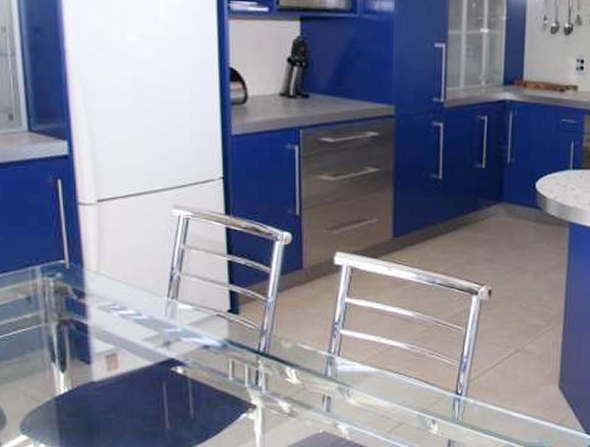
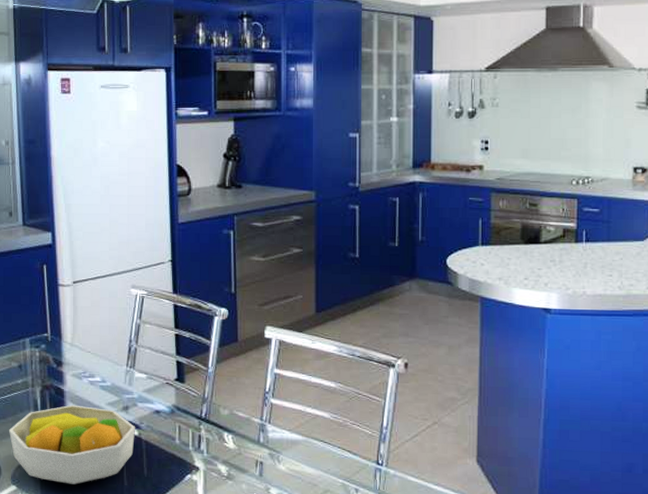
fruit bowl: none [16,341,180,430] -> present [9,404,136,485]

